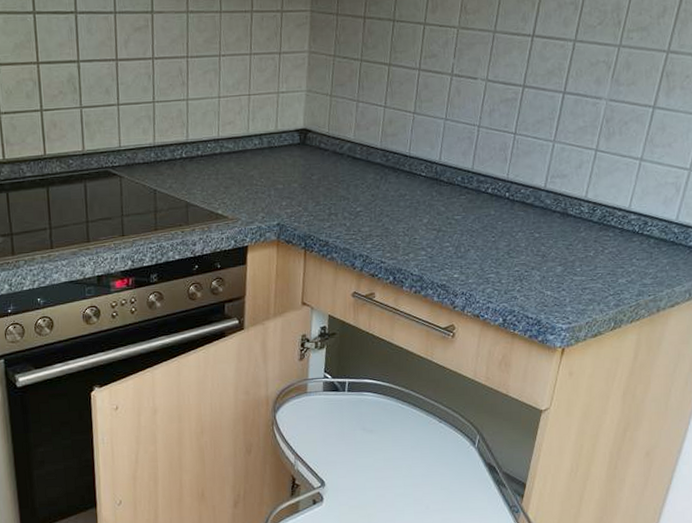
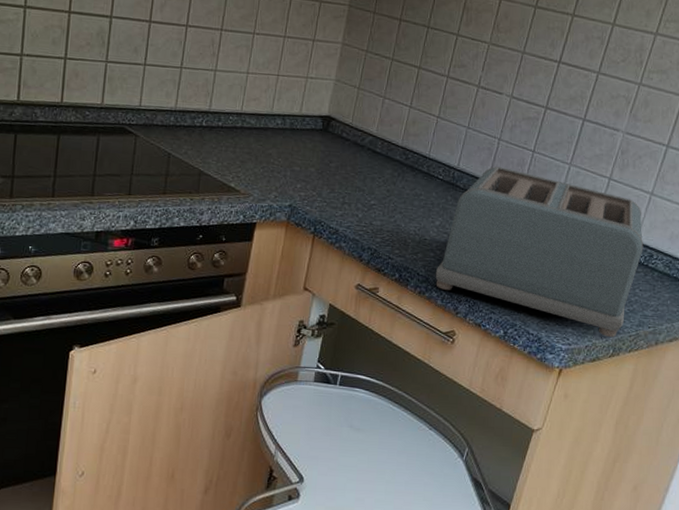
toaster: none [428,154,637,311] -> present [435,166,644,338]

